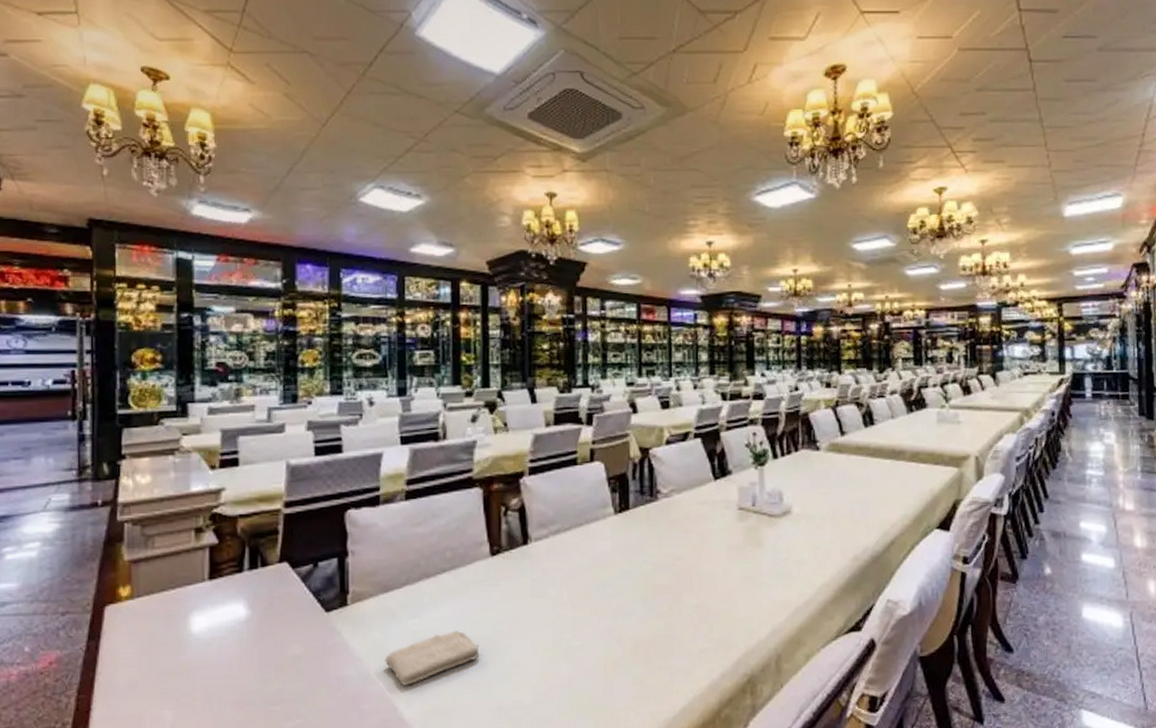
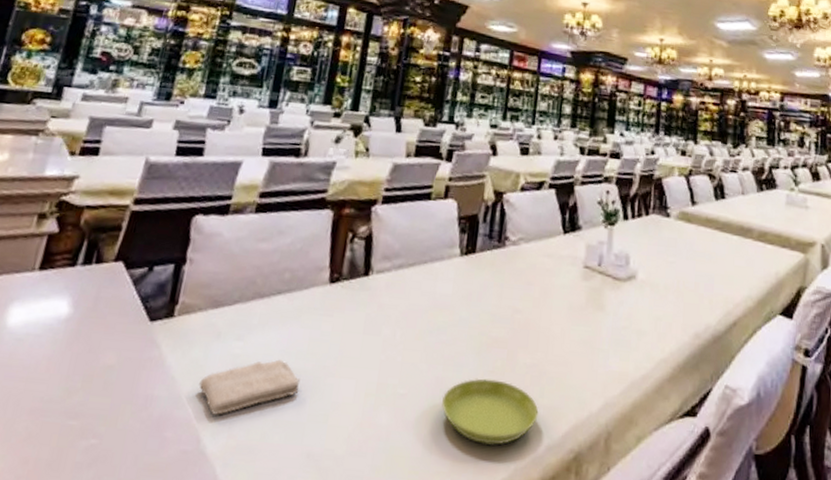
saucer: none [617,622,710,679] -> present [442,378,539,445]

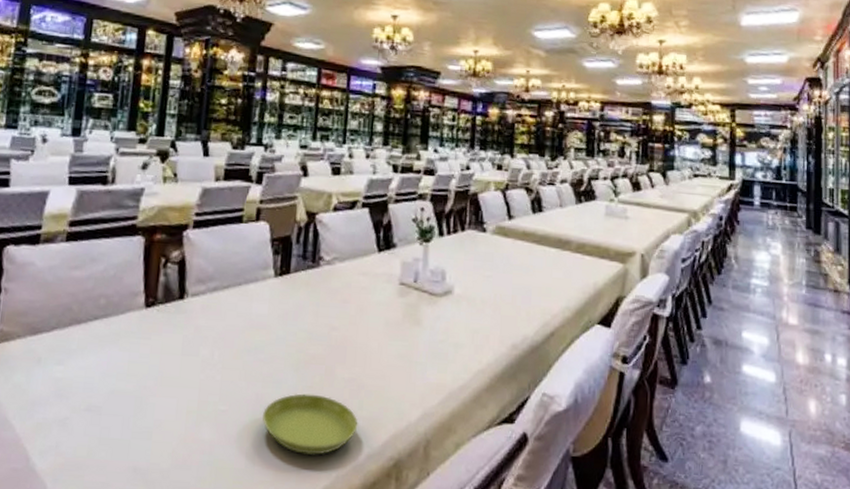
washcloth: present [199,359,301,415] -> none [23,381,123,435]

